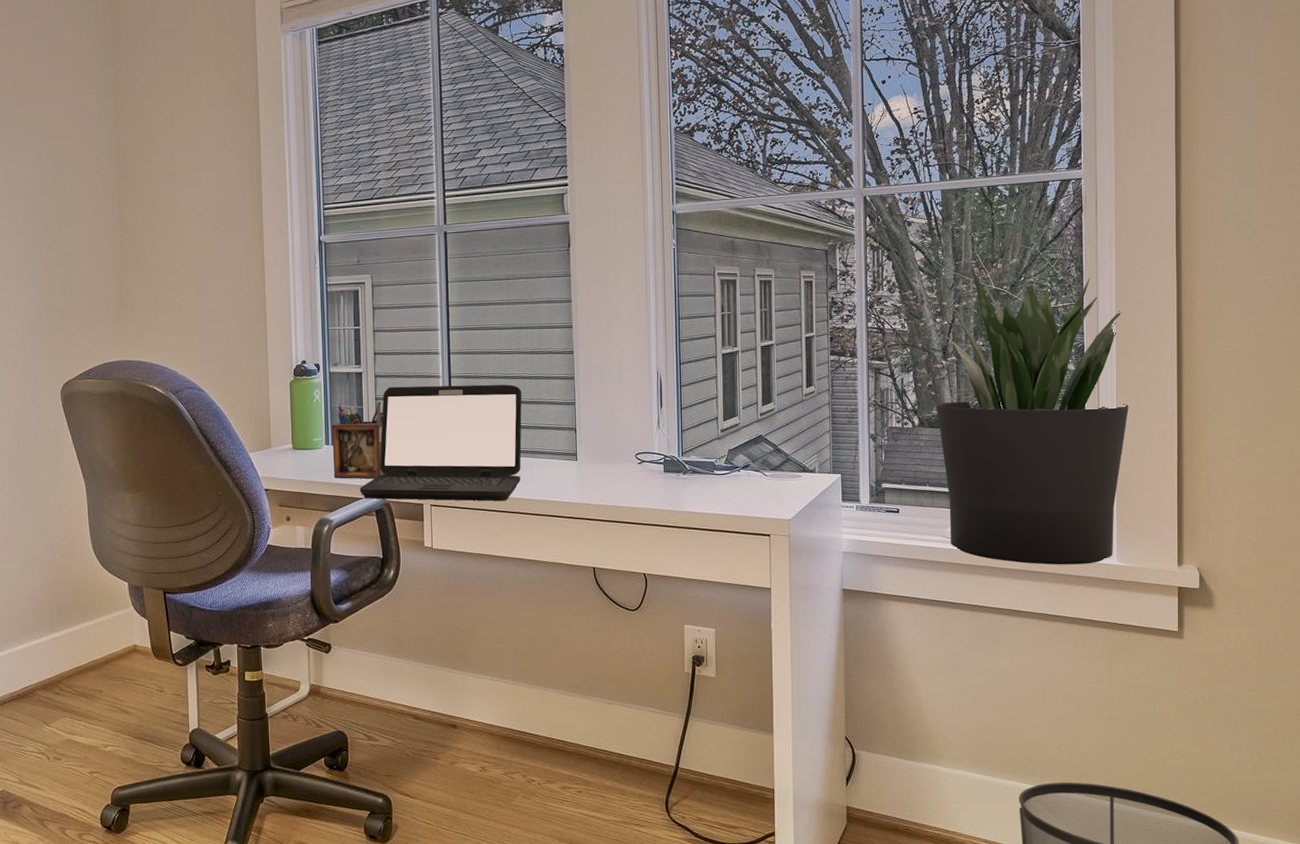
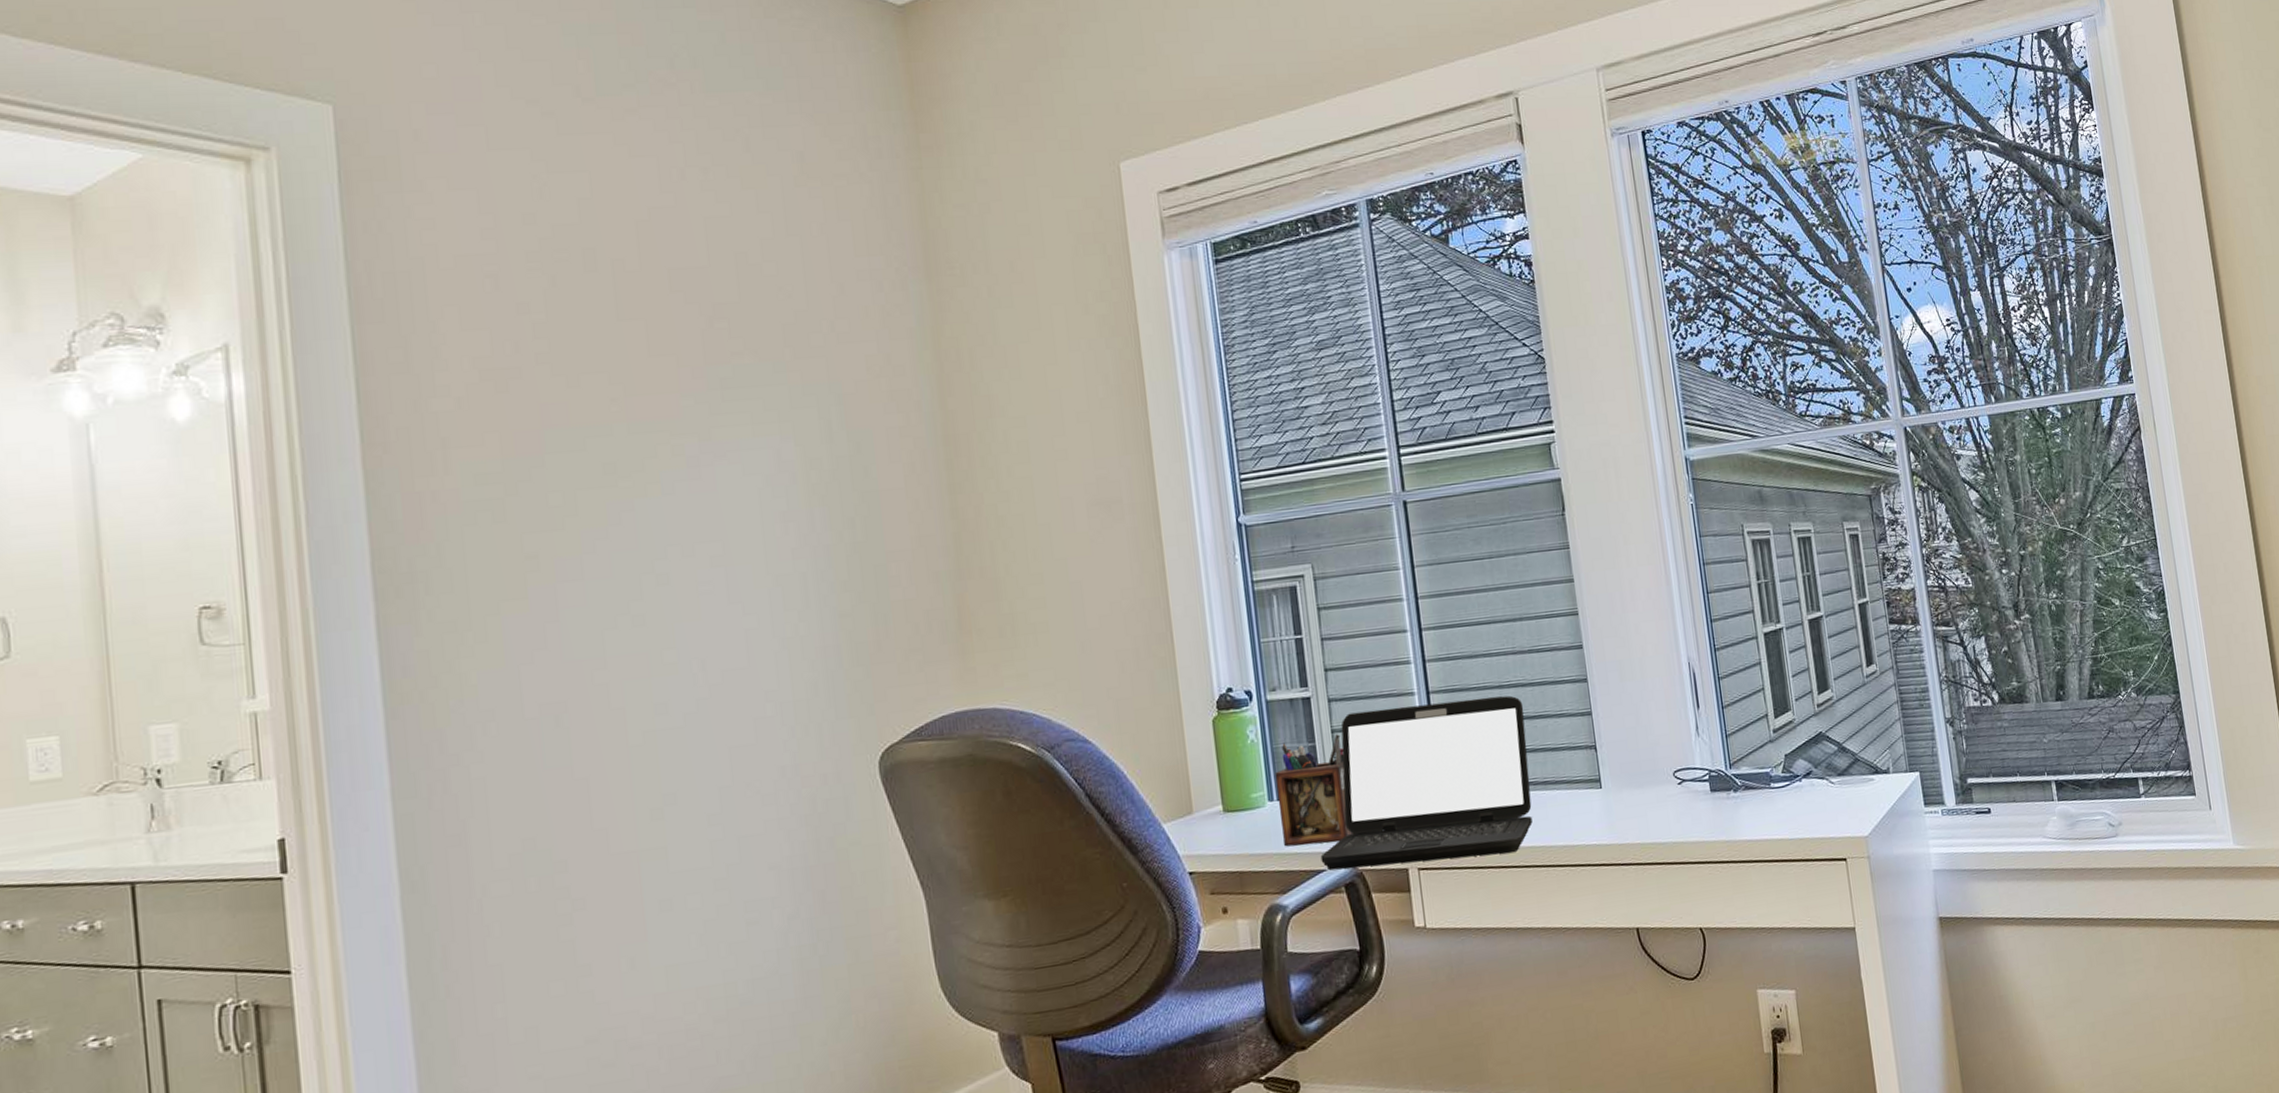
planter: present [937,267,1129,565] -> none [2010,505,2229,860]

